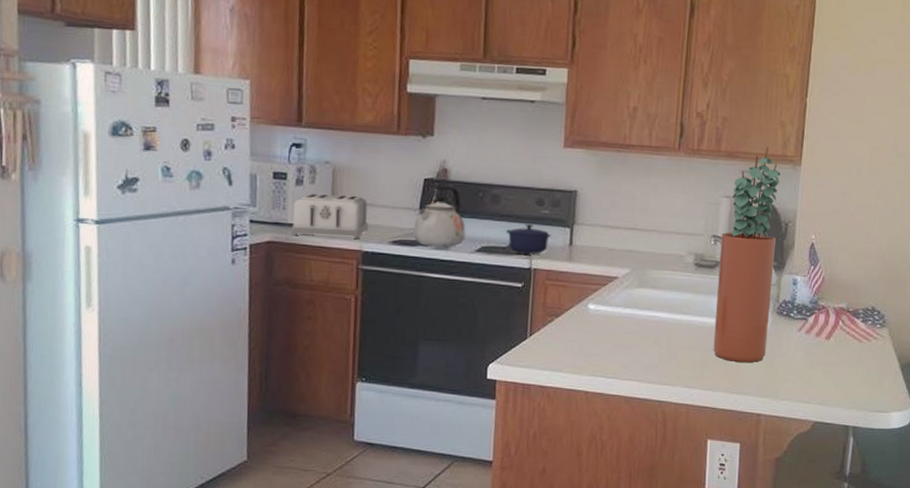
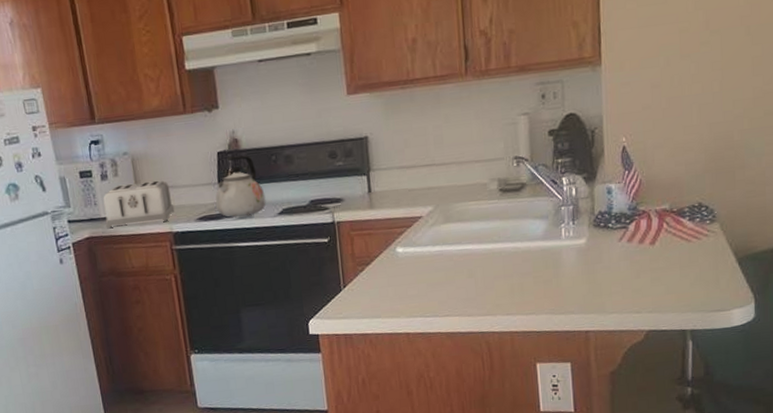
cooking pot: present [506,223,551,254] -> none [304,178,349,210]
vase: present [713,146,781,362] -> none [523,52,587,283]

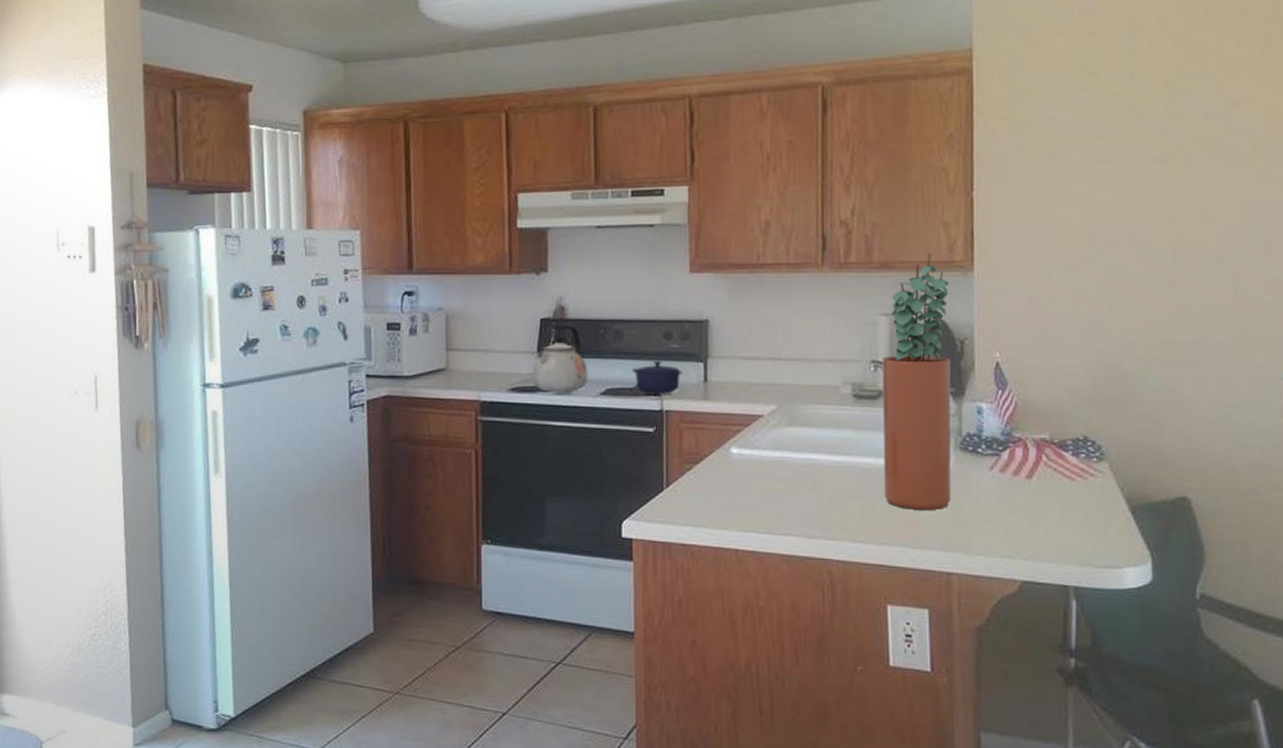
toaster: present [103,180,175,229] -> none [407,342,486,389]
cooking pot: none [304,178,349,210] -> present [632,360,683,394]
vase: none [523,52,587,283] -> present [882,252,952,510]

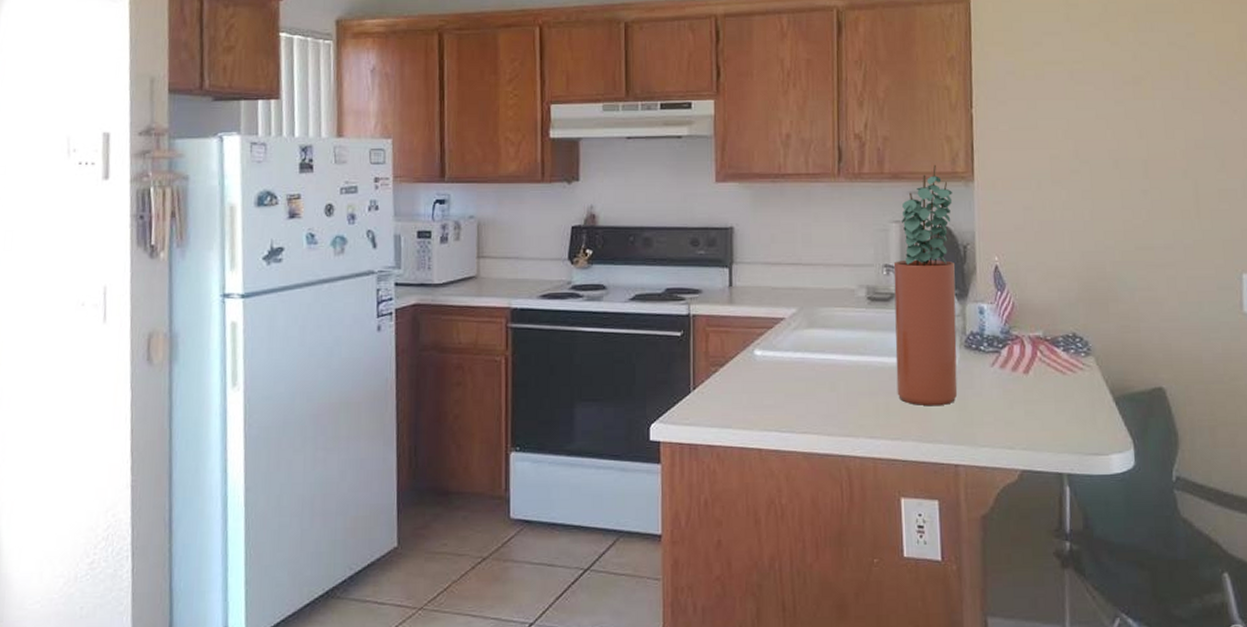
kettle: present [531,325,588,392] -> none [562,232,618,298]
cooking pot: present [632,360,683,394] -> none [660,266,709,299]

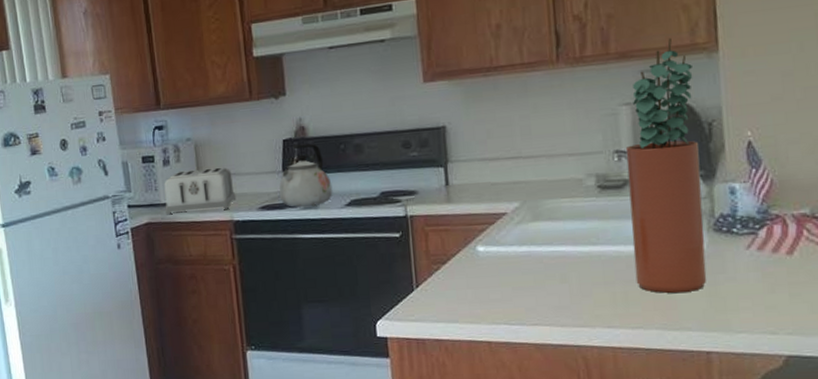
toaster: none [437,249,517,297] -> present [164,167,237,215]
kettle: none [562,232,618,298] -> present [278,143,333,207]

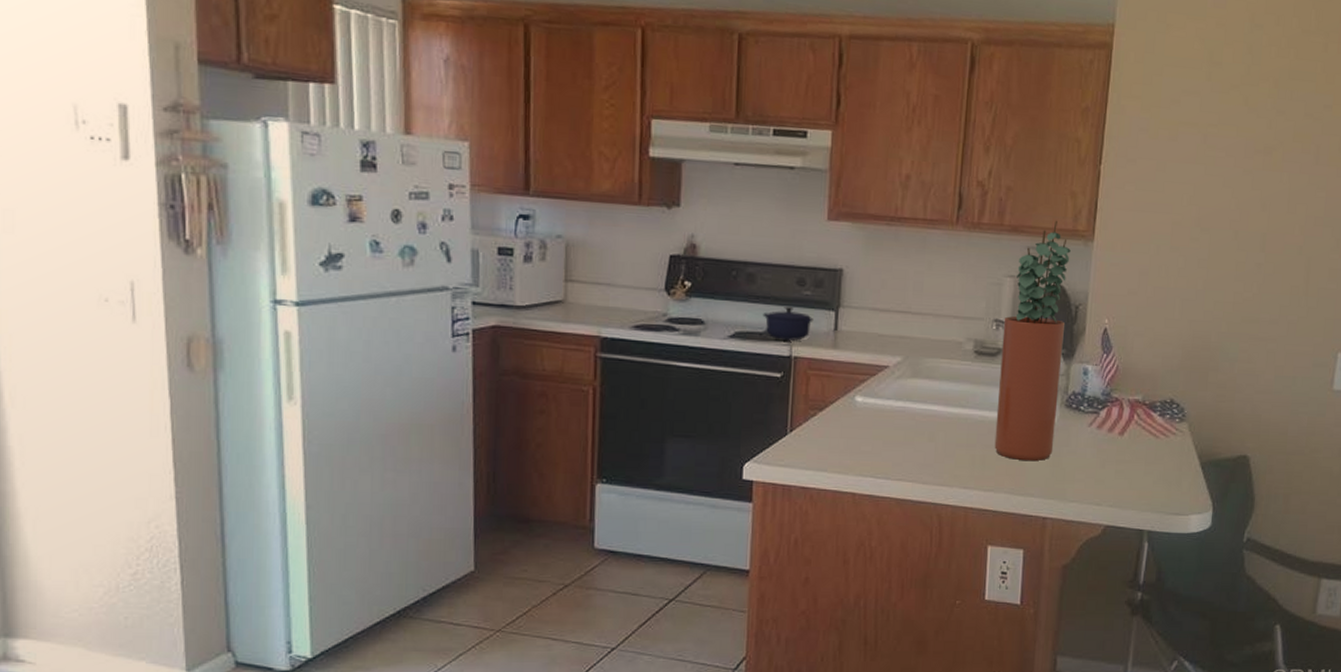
toaster: present [164,167,237,215] -> none [519,271,608,323]
kettle: present [278,143,333,207] -> none [657,263,718,333]
cooking pot: none [374,169,424,202] -> present [763,306,814,341]

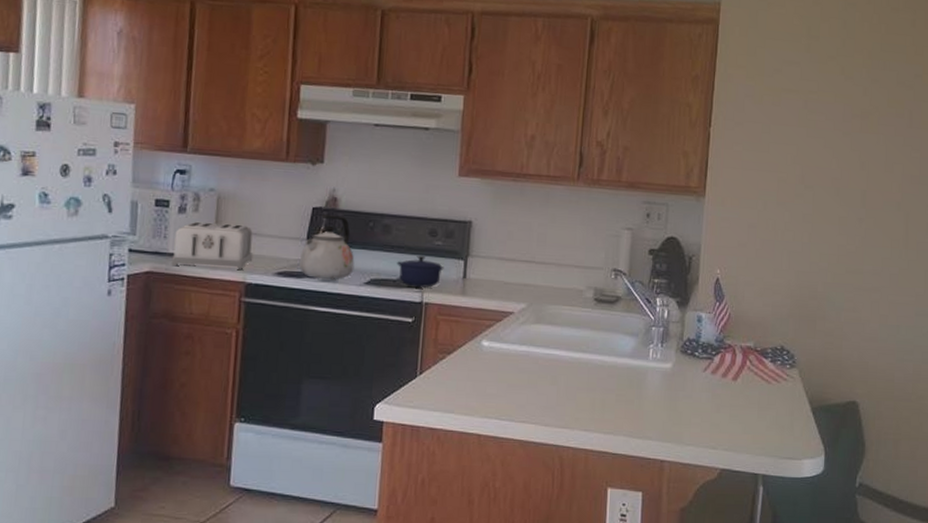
toaster: none [519,271,608,323] -> present [171,221,254,269]
kettle: none [657,263,718,333] -> present [299,214,355,279]
vase: present [994,220,1071,461] -> none [613,177,684,404]

